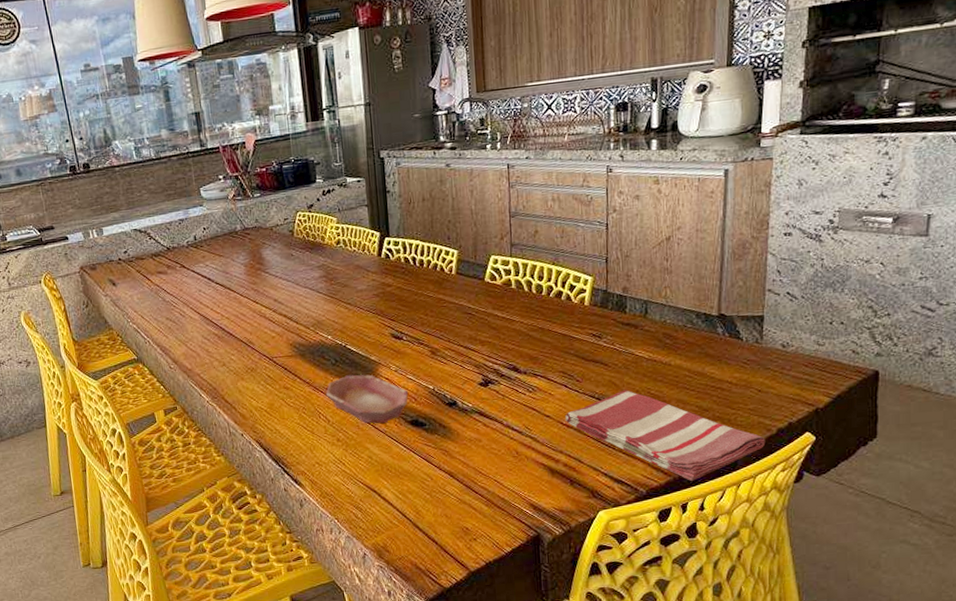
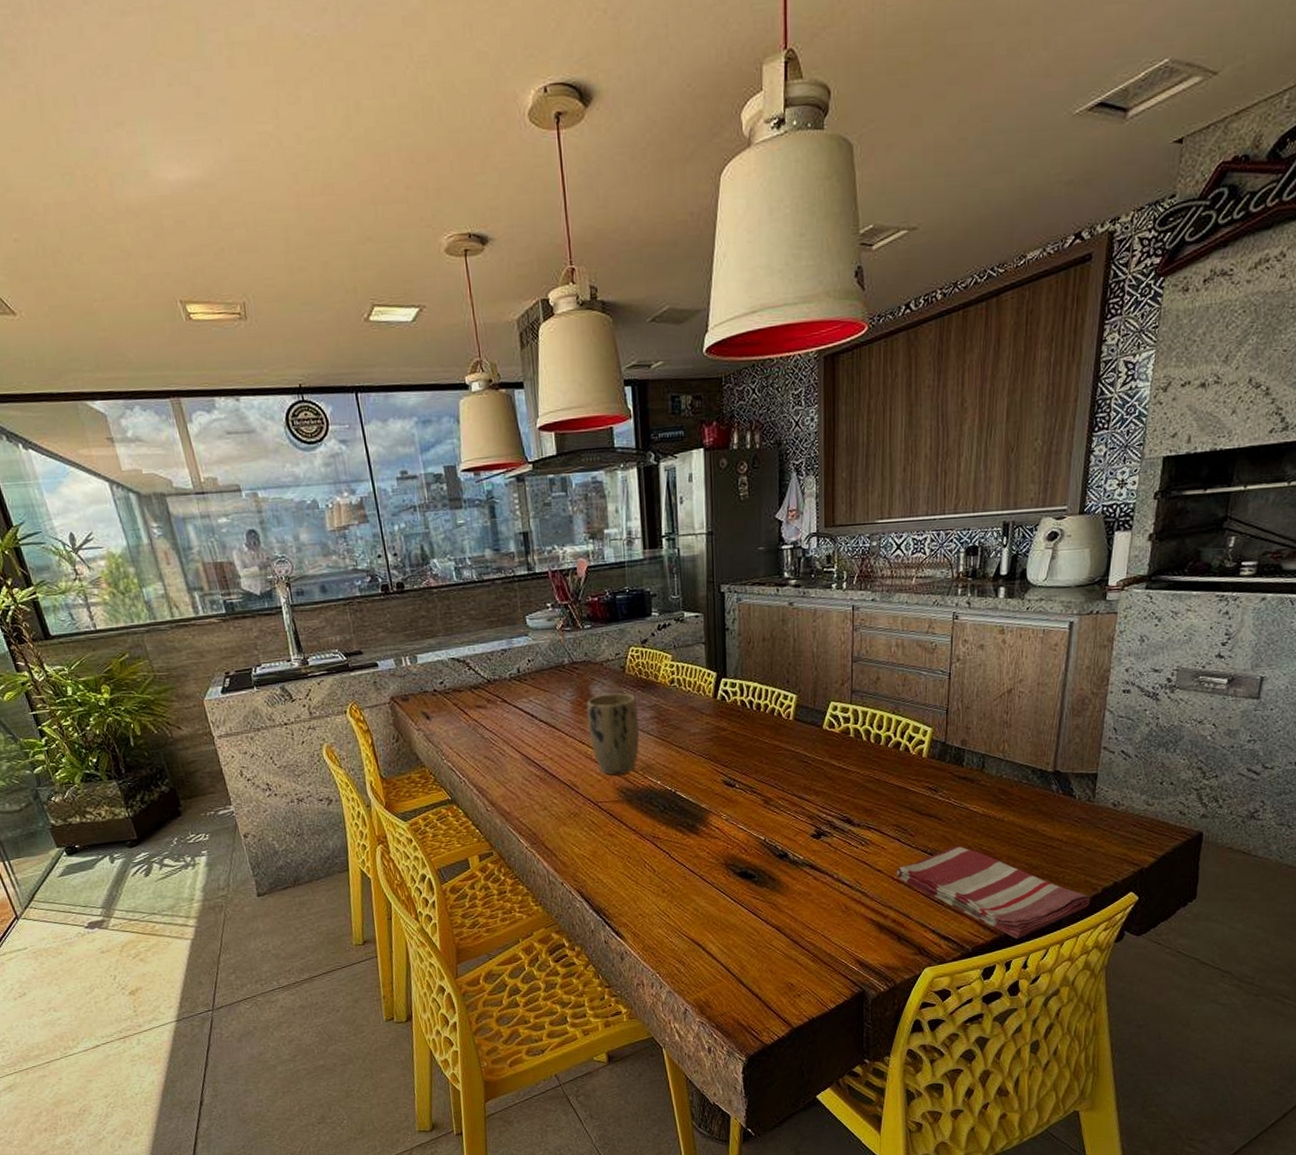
plant pot: none [259,255,310,332] -> present [587,693,640,775]
bowl: present [325,374,408,424] -> none [652,822,738,875]

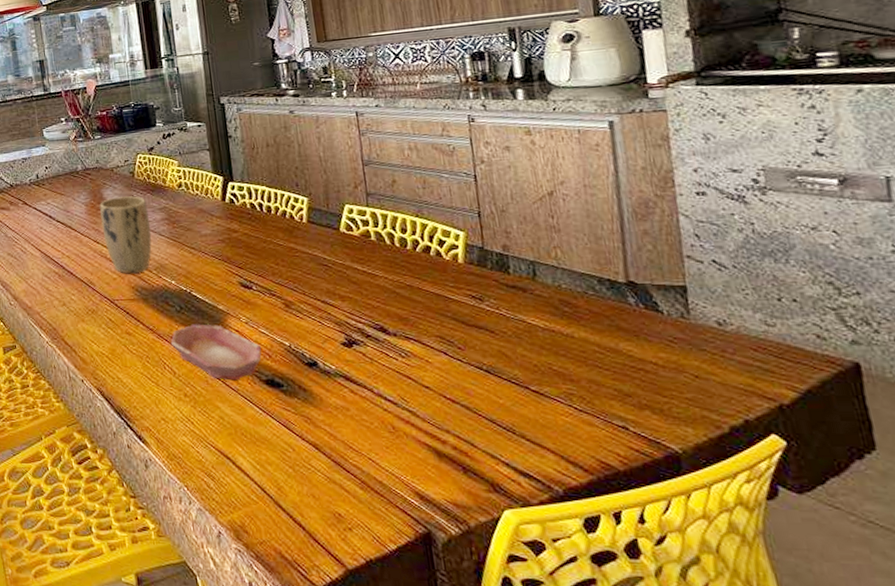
bowl: none [652,822,738,875] -> present [170,324,262,381]
dish towel: present [896,845,1091,939] -> none [448,363,717,483]

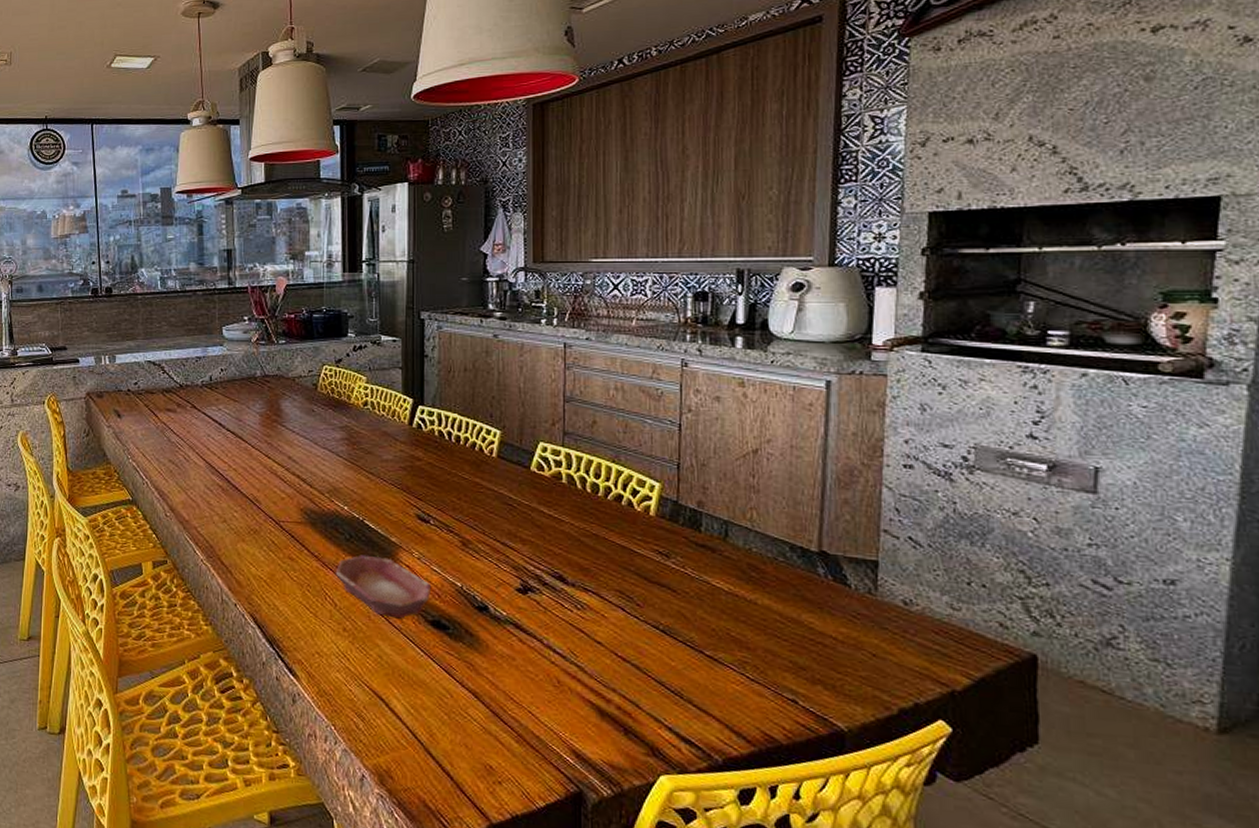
plant pot: present [100,196,152,274] -> none [276,410,329,495]

